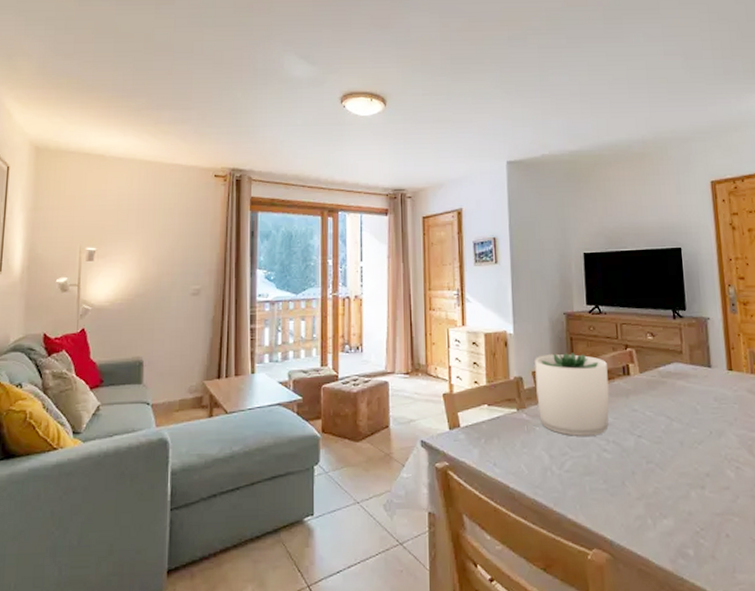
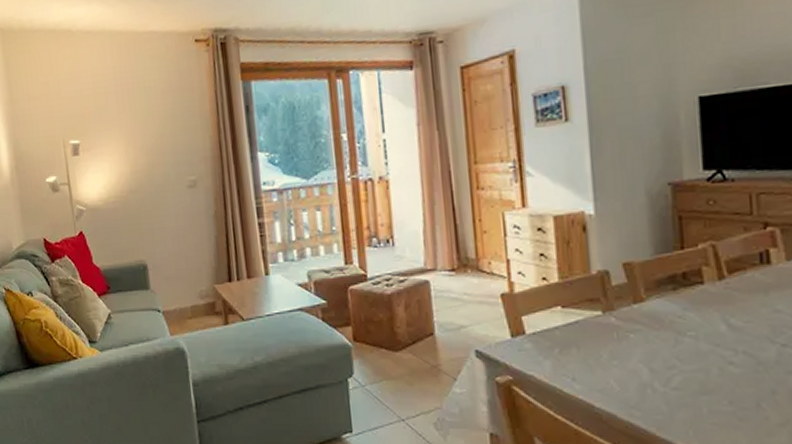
planter: present [535,353,610,436] -> none [626,236,739,345]

